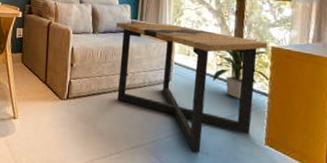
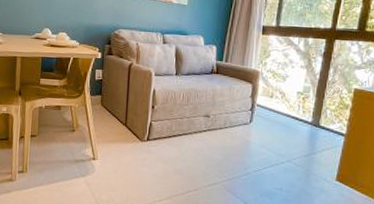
side table: present [116,22,268,153] -> none [198,64,351,188]
indoor plant: present [212,38,271,99] -> none [292,80,352,139]

